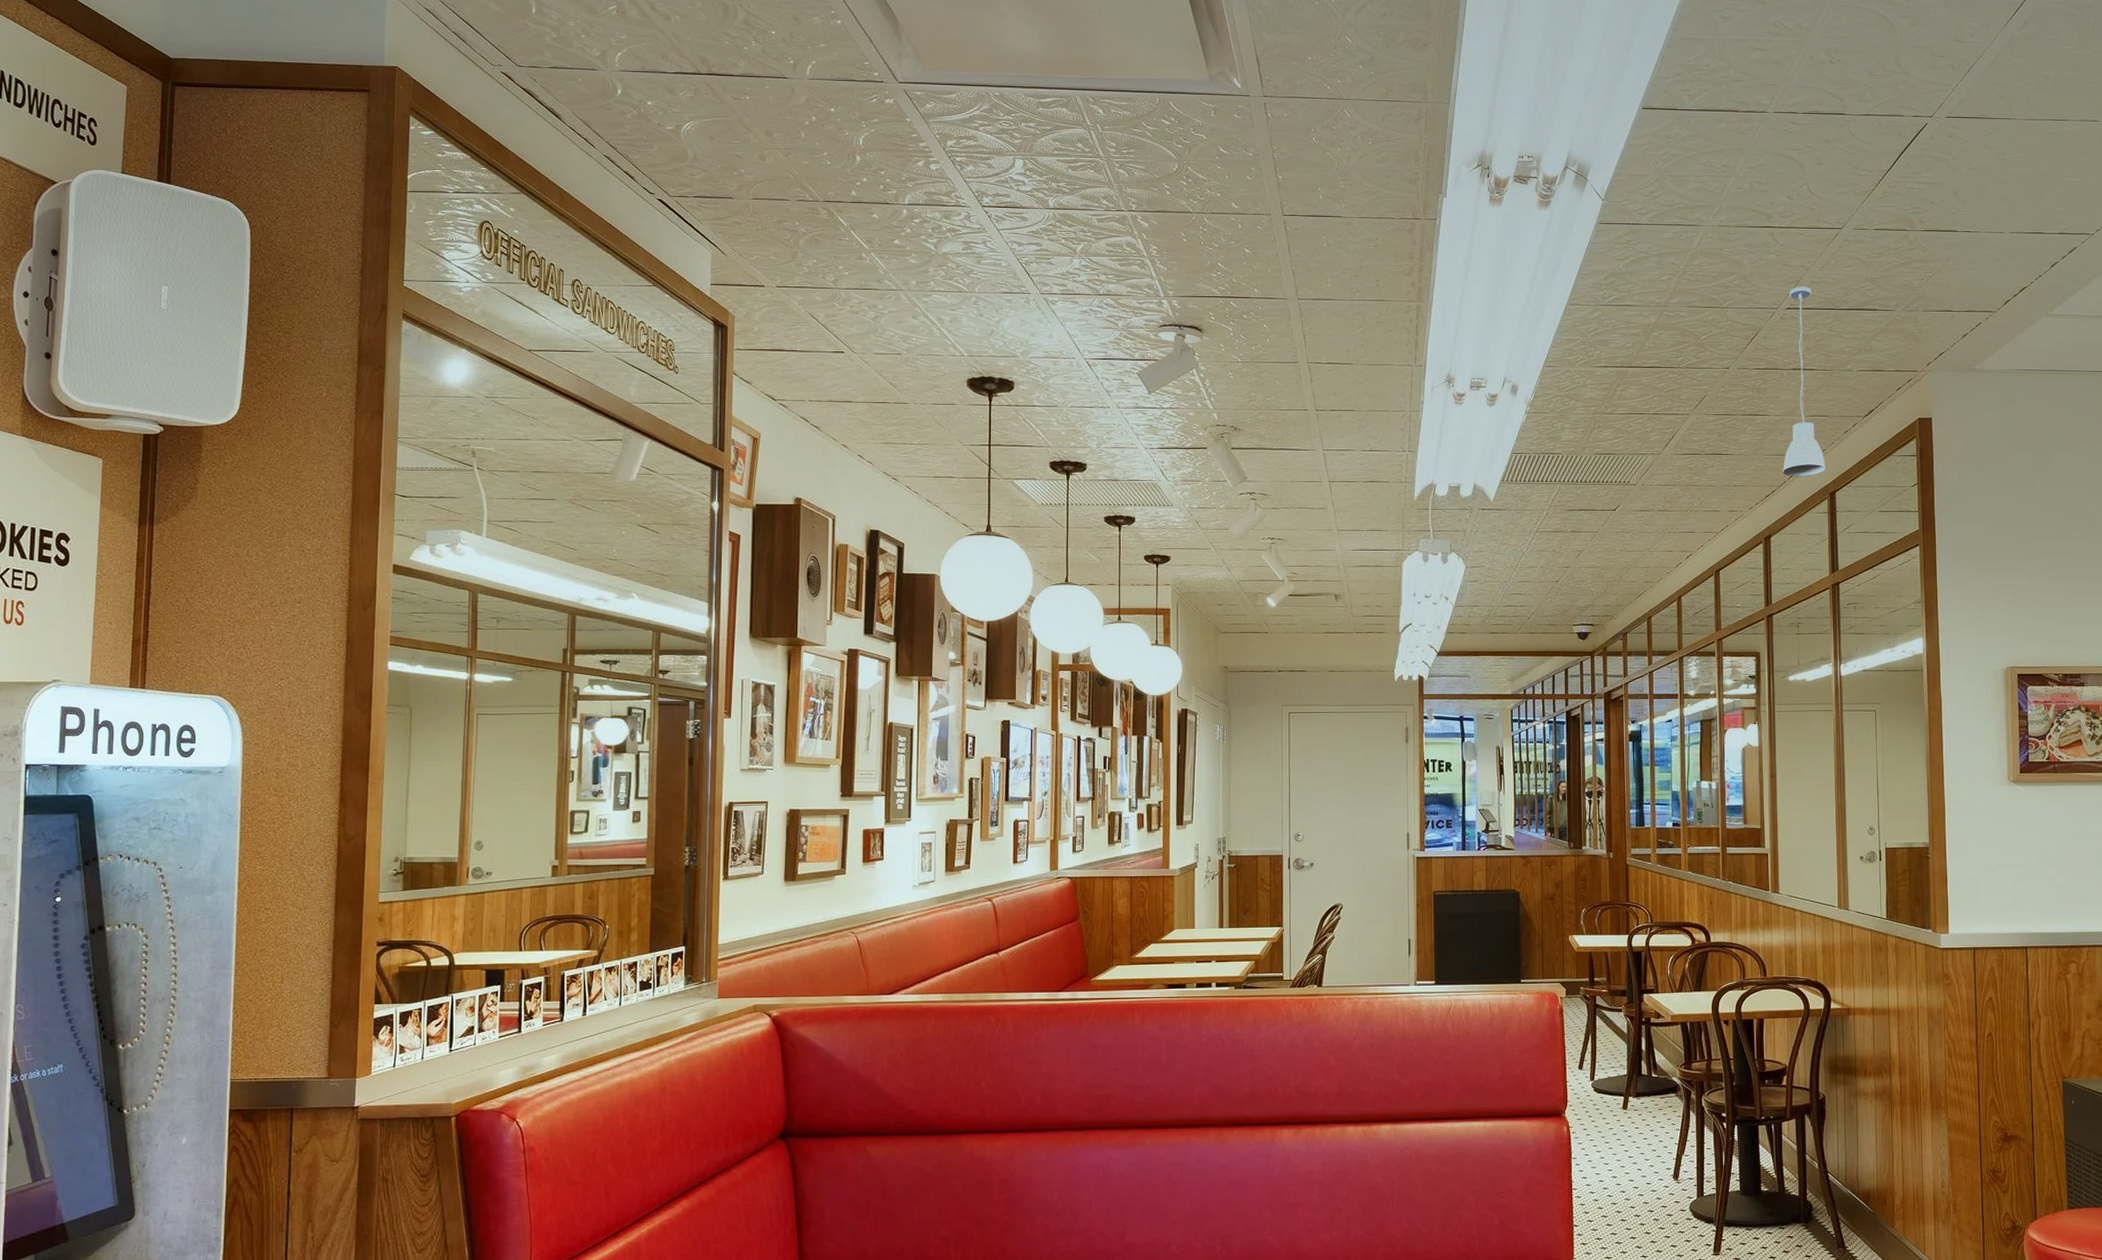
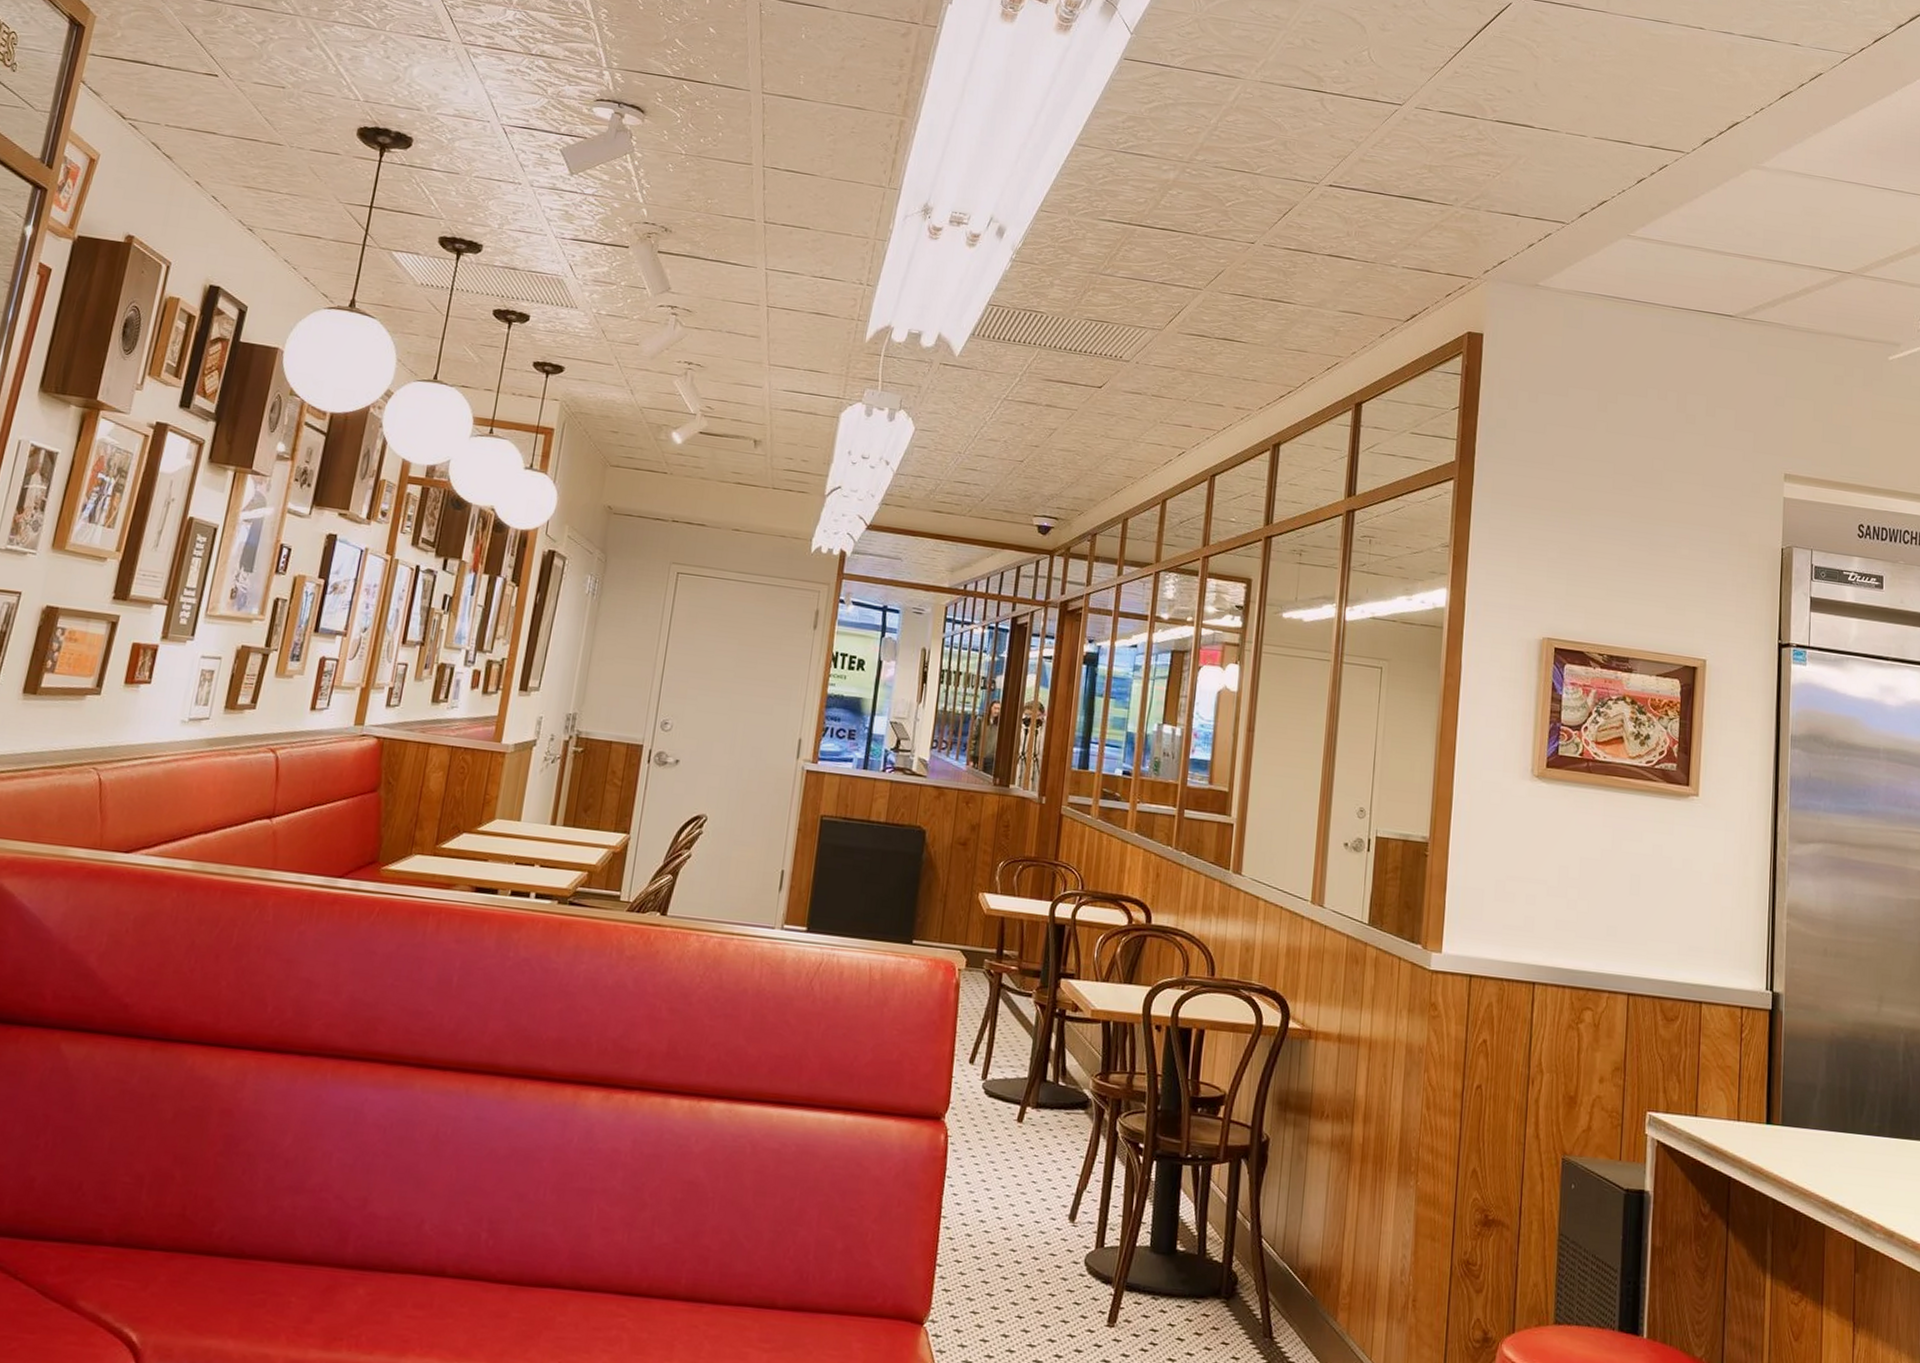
pendant light: present [1783,286,1827,477] -> none [1303,162,1360,381]

